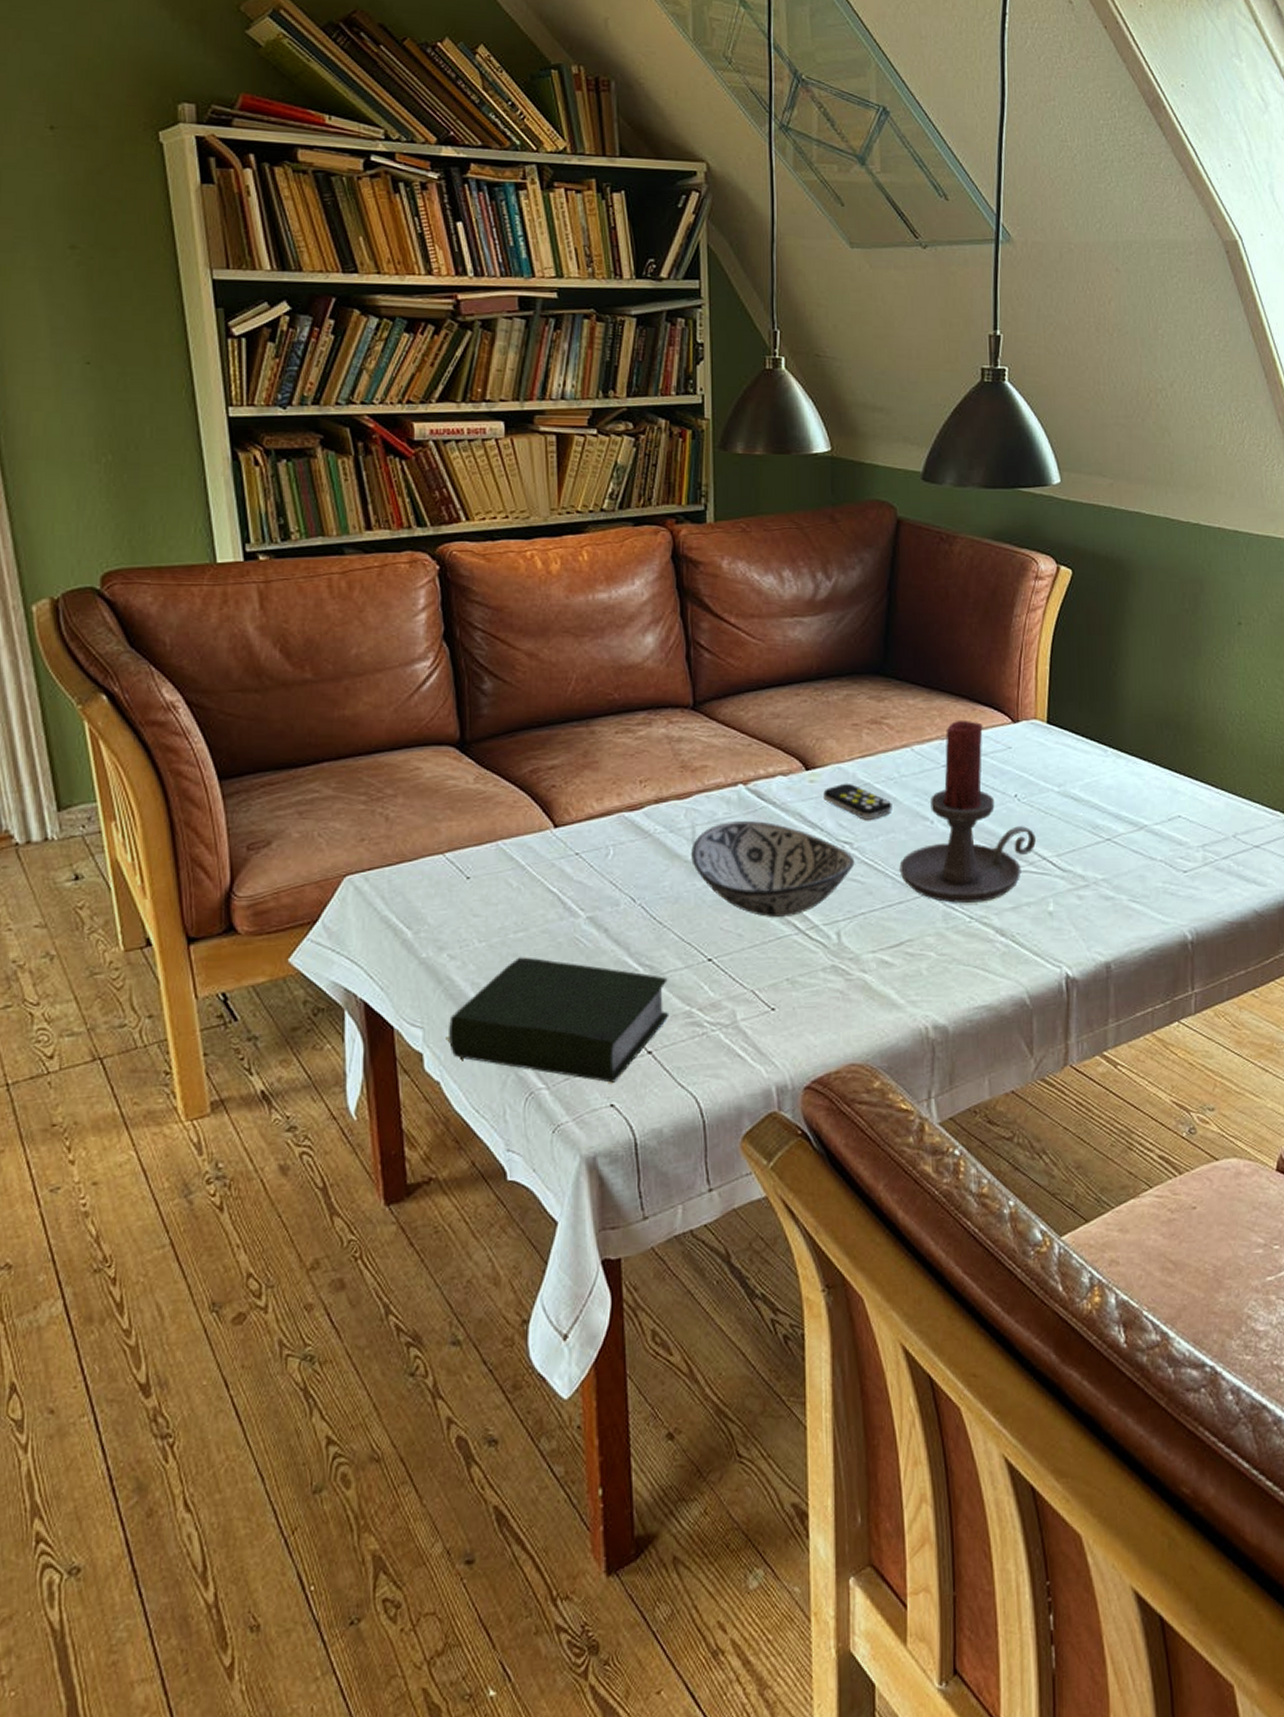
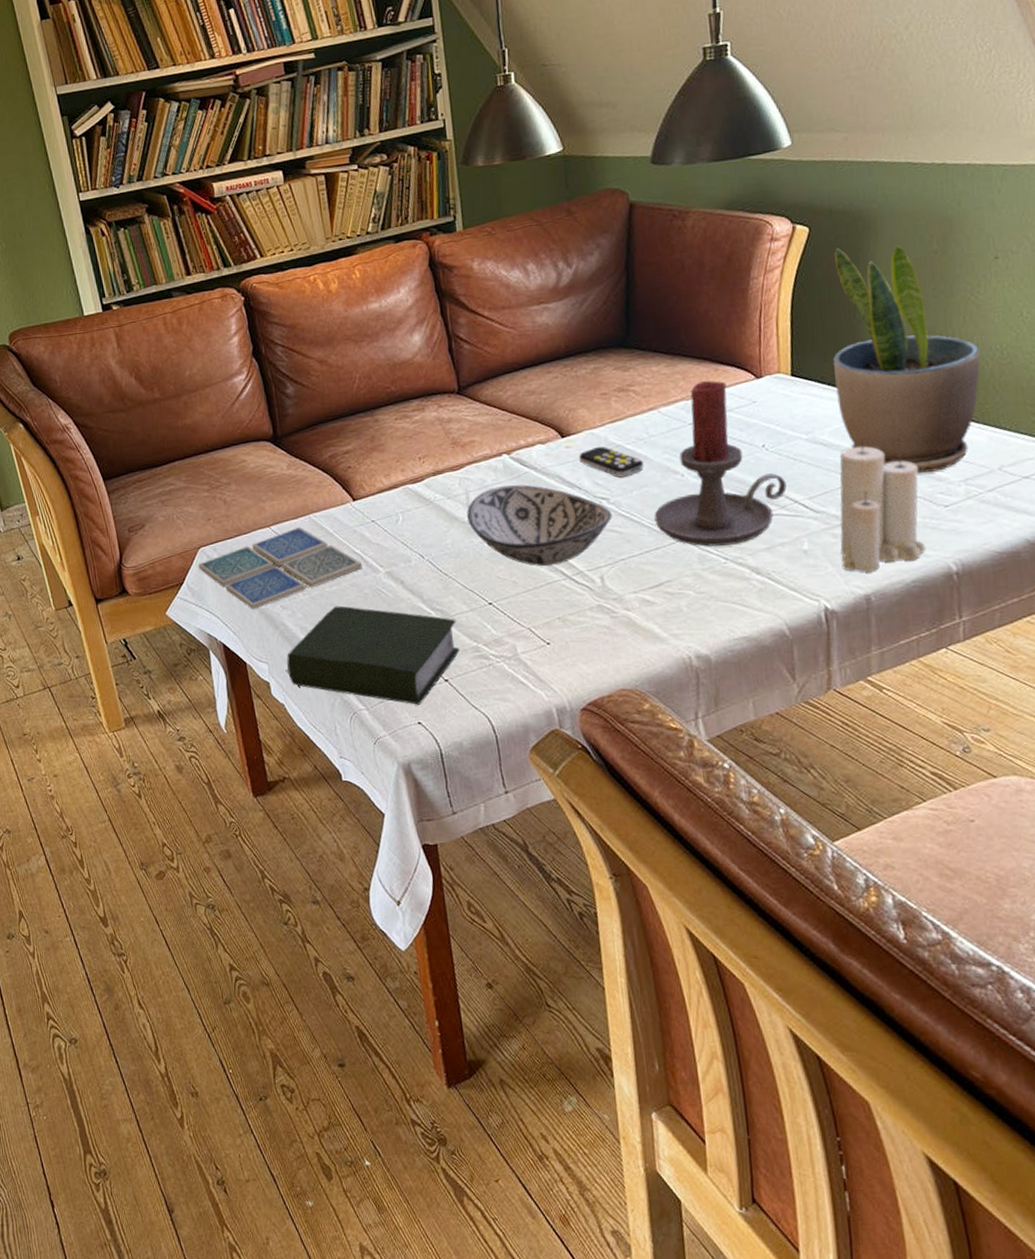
drink coaster: none [341,855,558,958] -> present [198,526,362,609]
candle: none [1084,797,1164,938] -> present [840,440,926,572]
potted plant: none [1088,594,1222,835] -> present [833,245,981,473]

